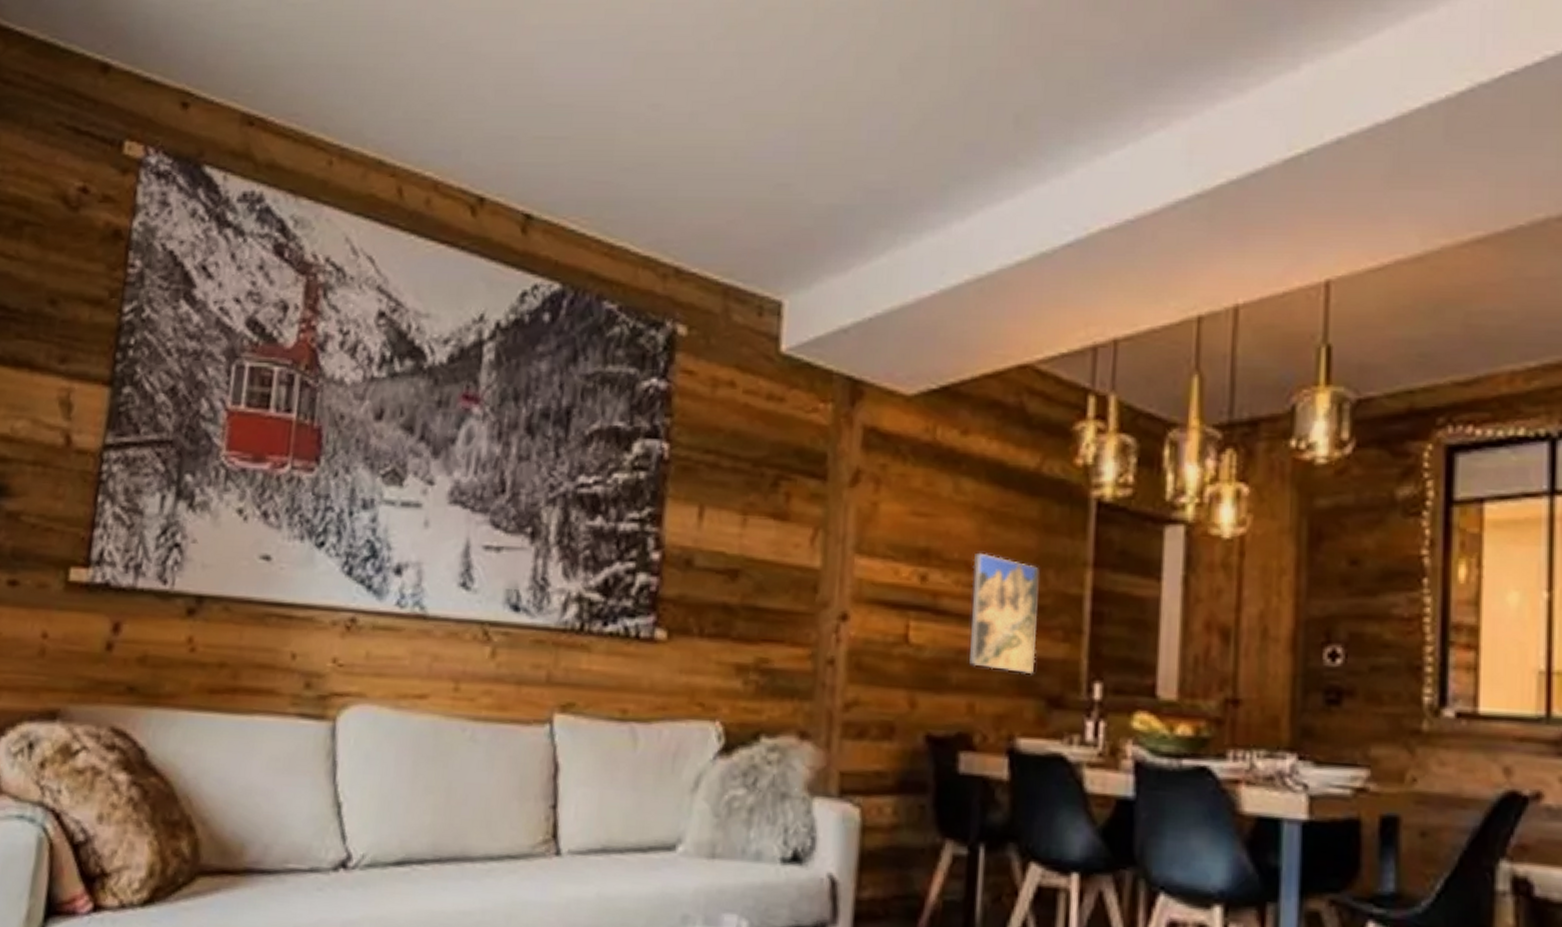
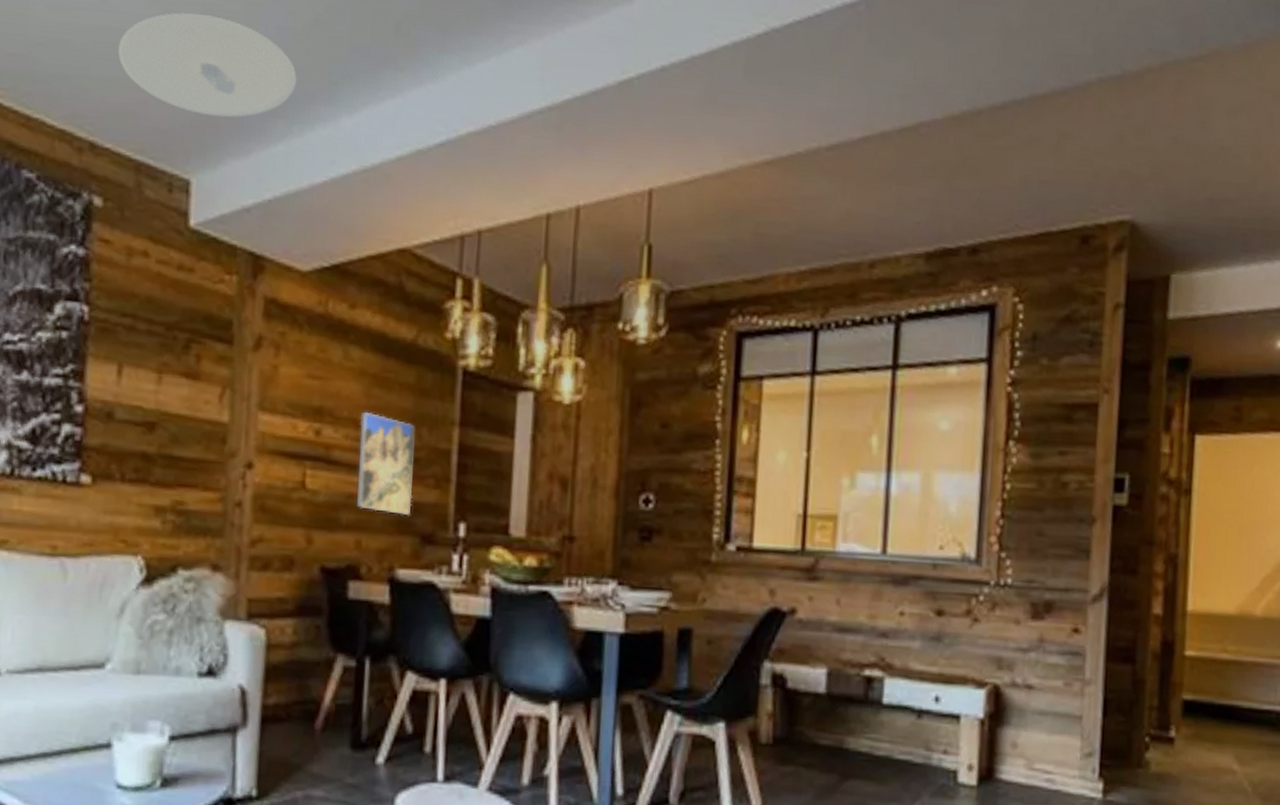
ceiling light: none [708,125,902,232] -> present [118,13,297,118]

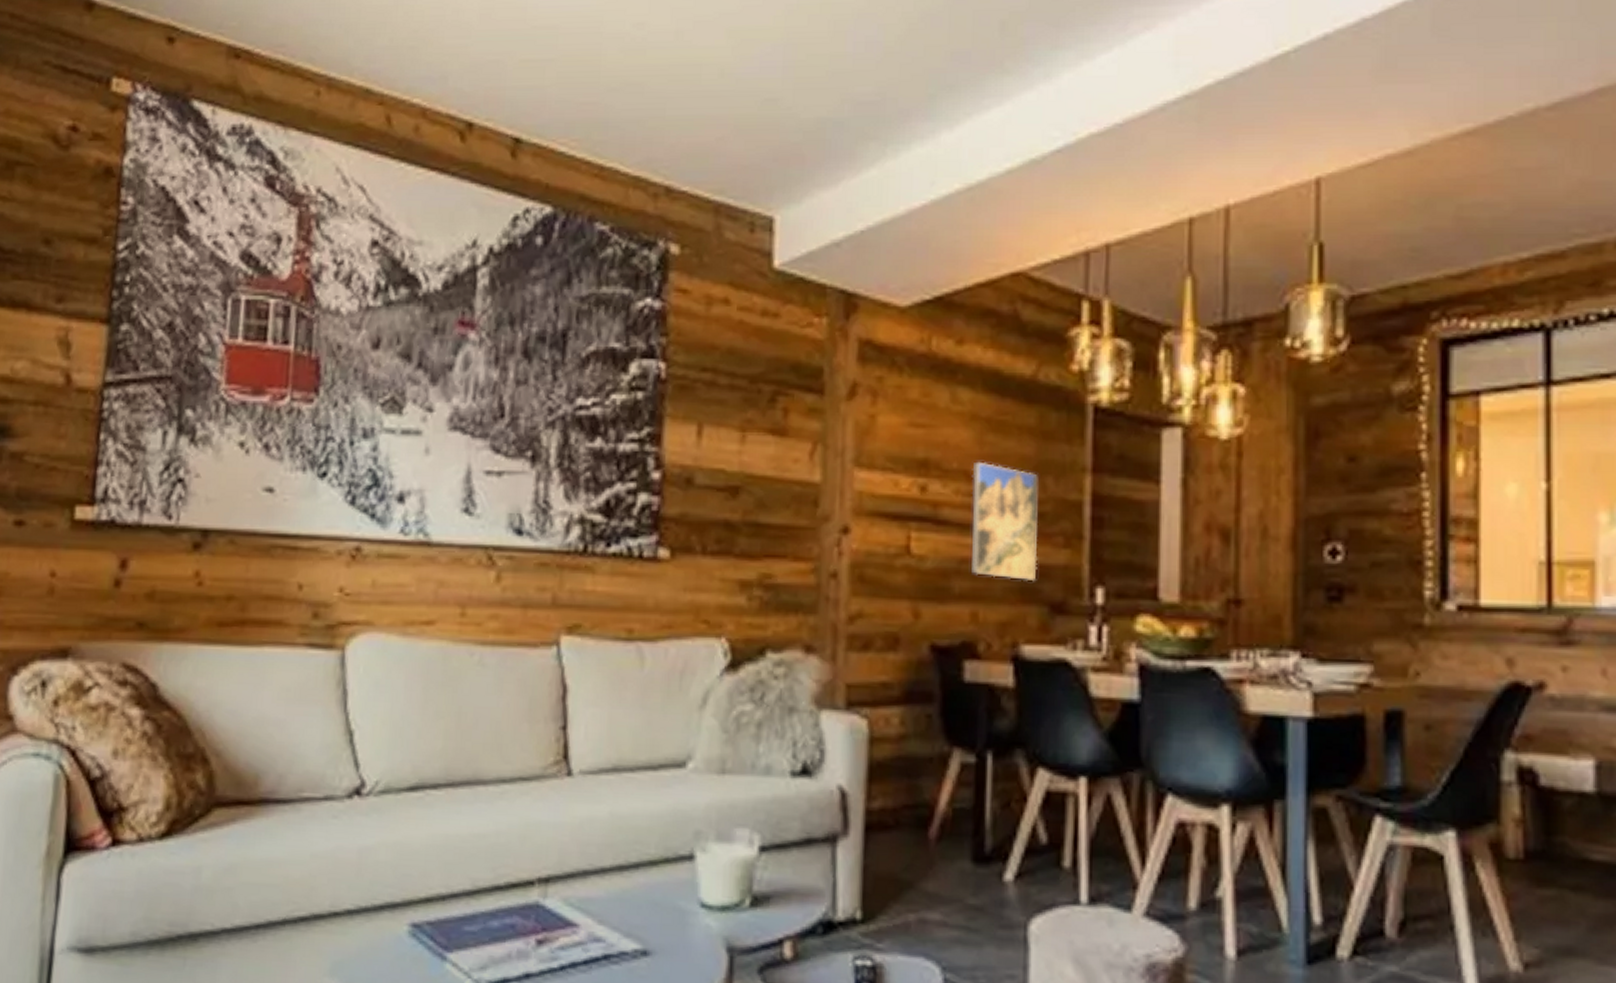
ceiling light: present [118,13,297,118] -> none [695,39,889,146]

